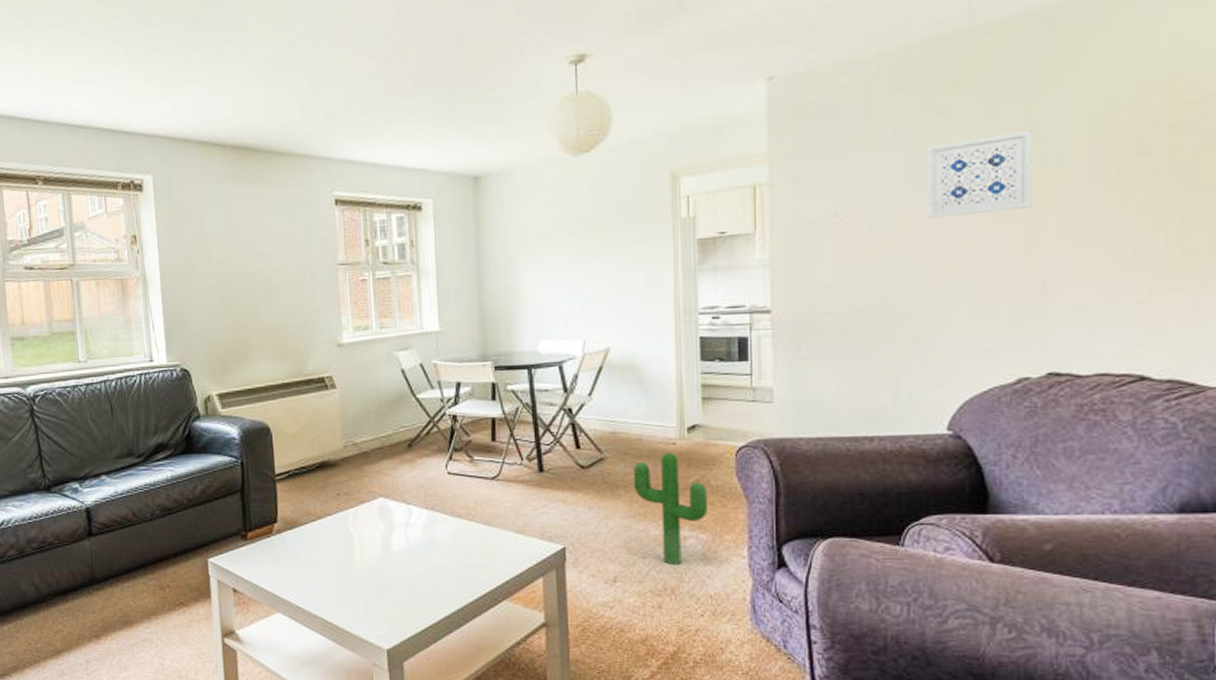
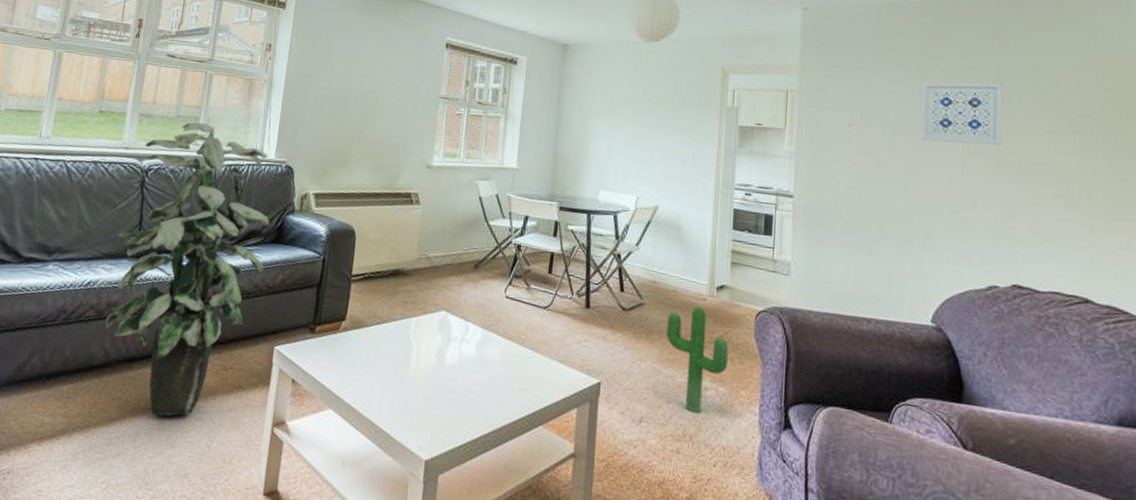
indoor plant: none [19,337,180,643] -> present [104,122,270,417]

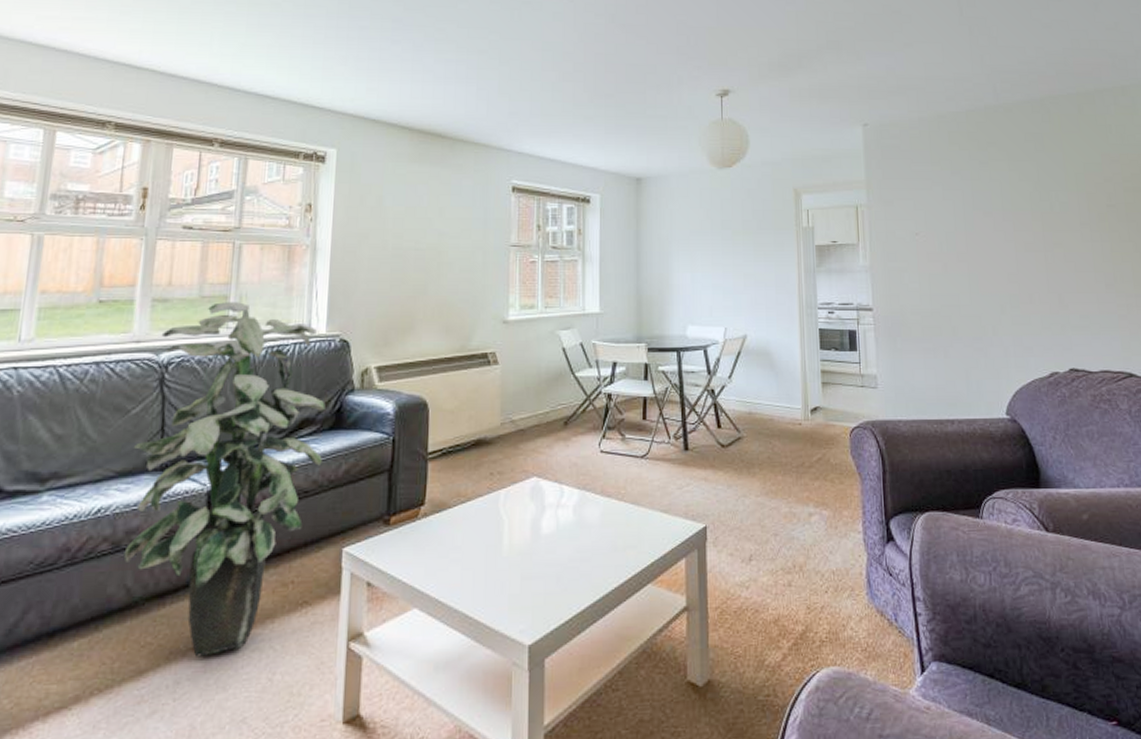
decorative plant: present [665,306,729,414] -> none [766,432,829,542]
wall art: present [921,82,1002,145] -> none [975,182,1047,242]

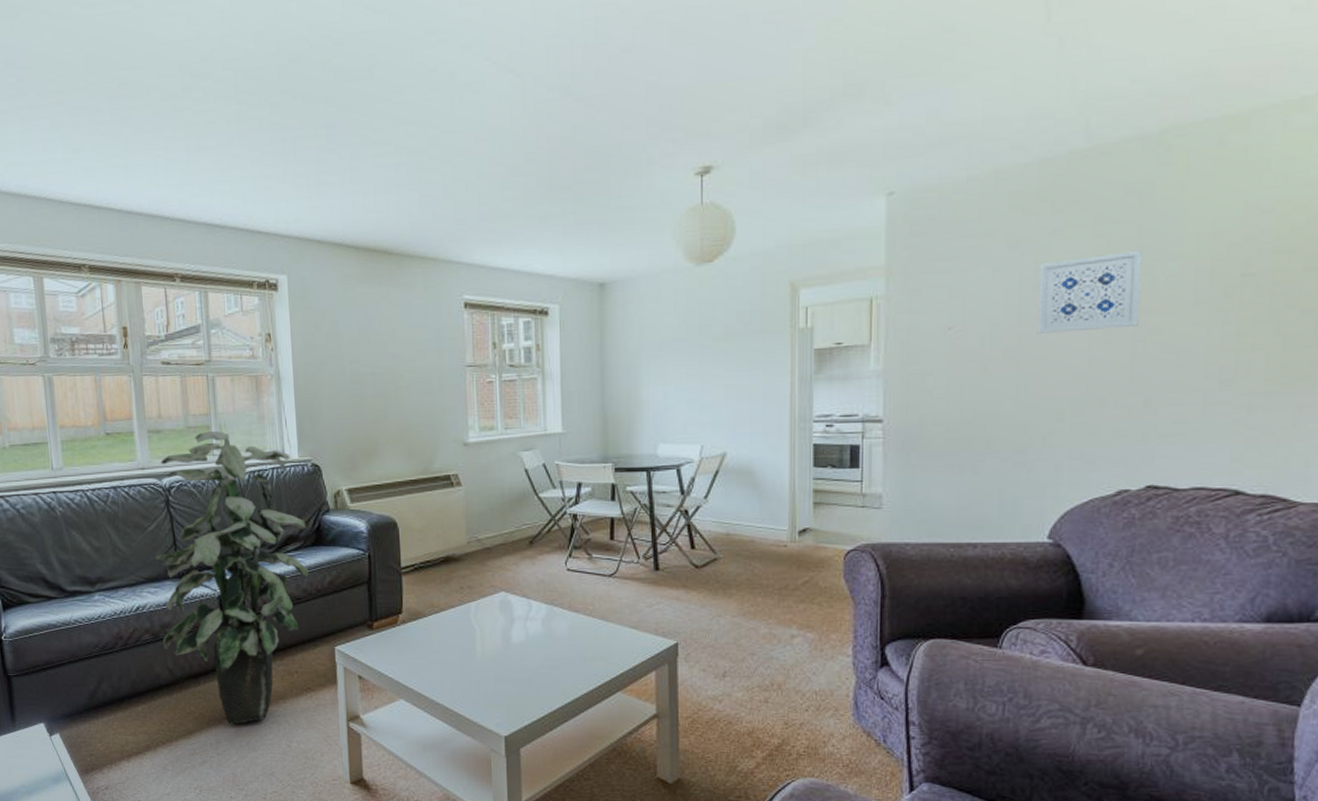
wall art: none [975,182,1047,242] -> present [1037,249,1142,334]

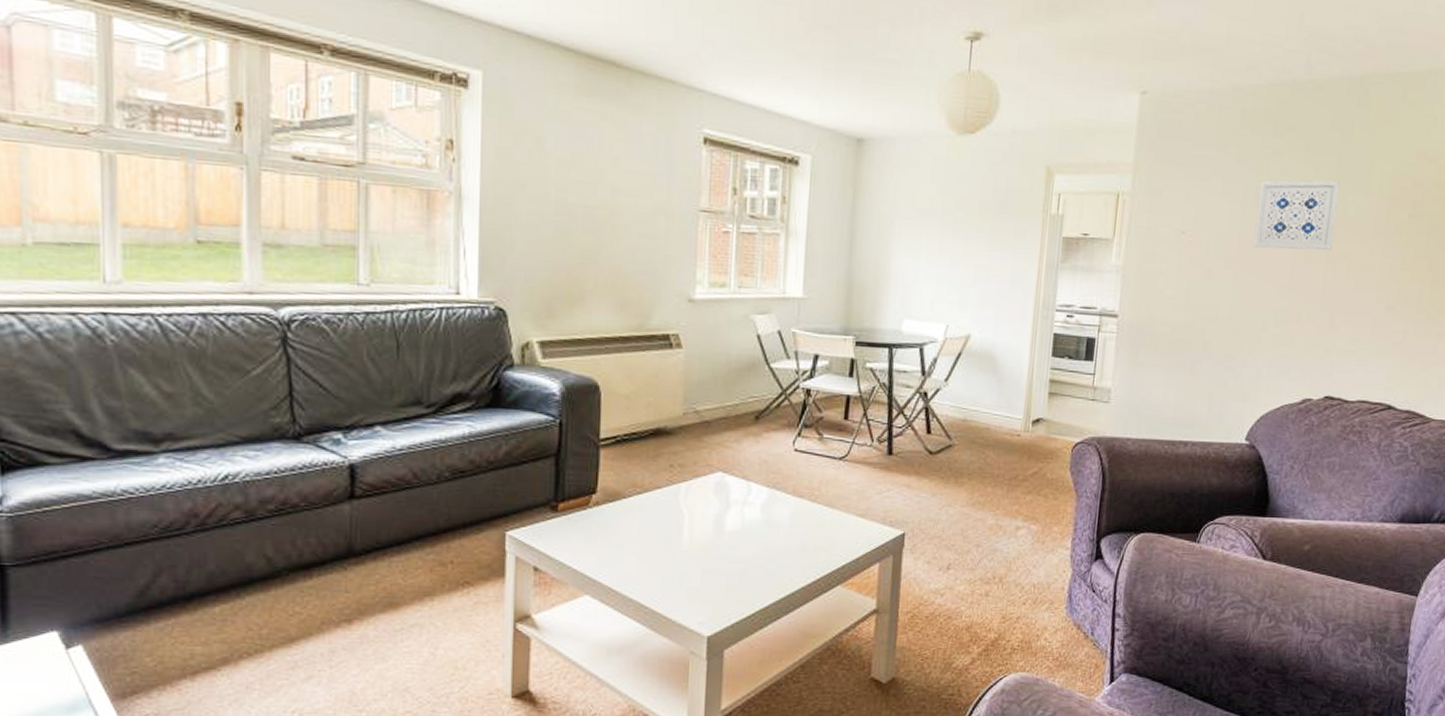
indoor plant: present [154,431,309,725] -> none [258,253,480,629]

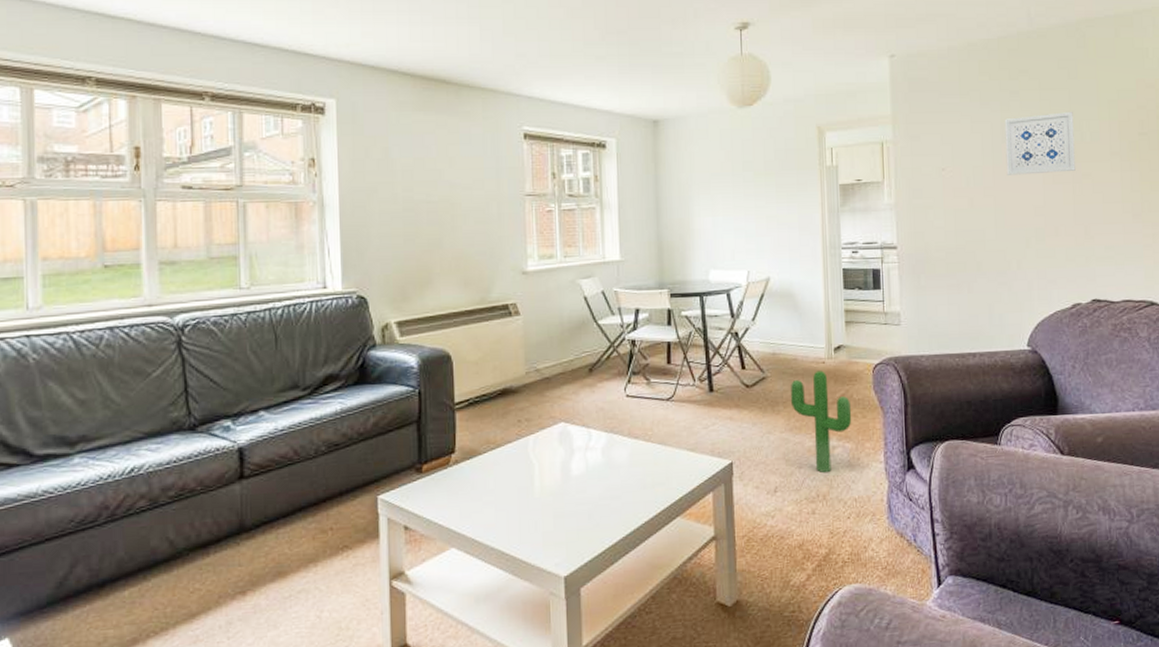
decorative plant: none [976,443,1043,555] -> present [790,370,852,473]

